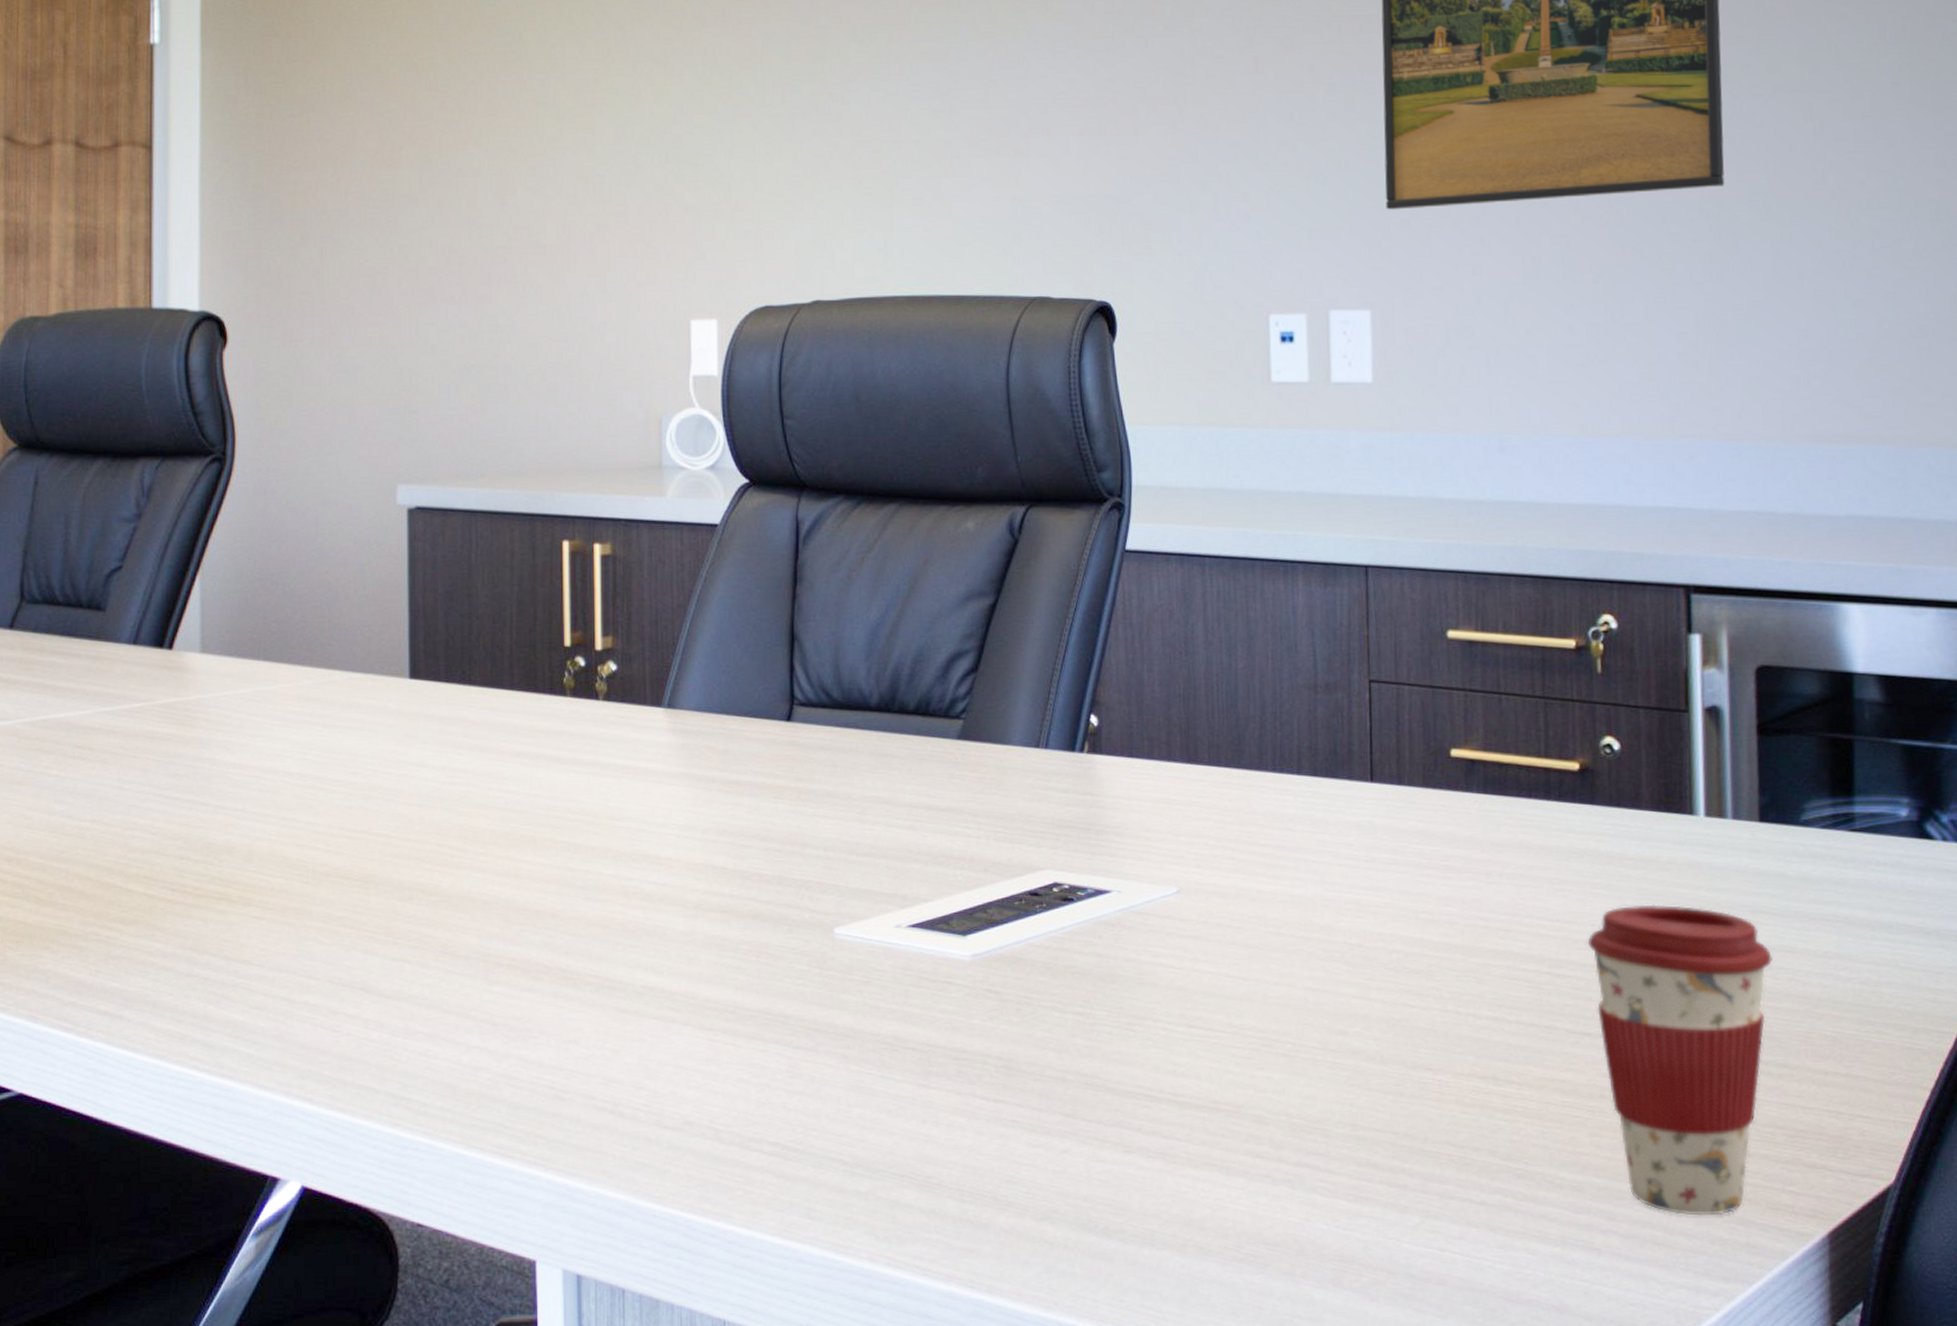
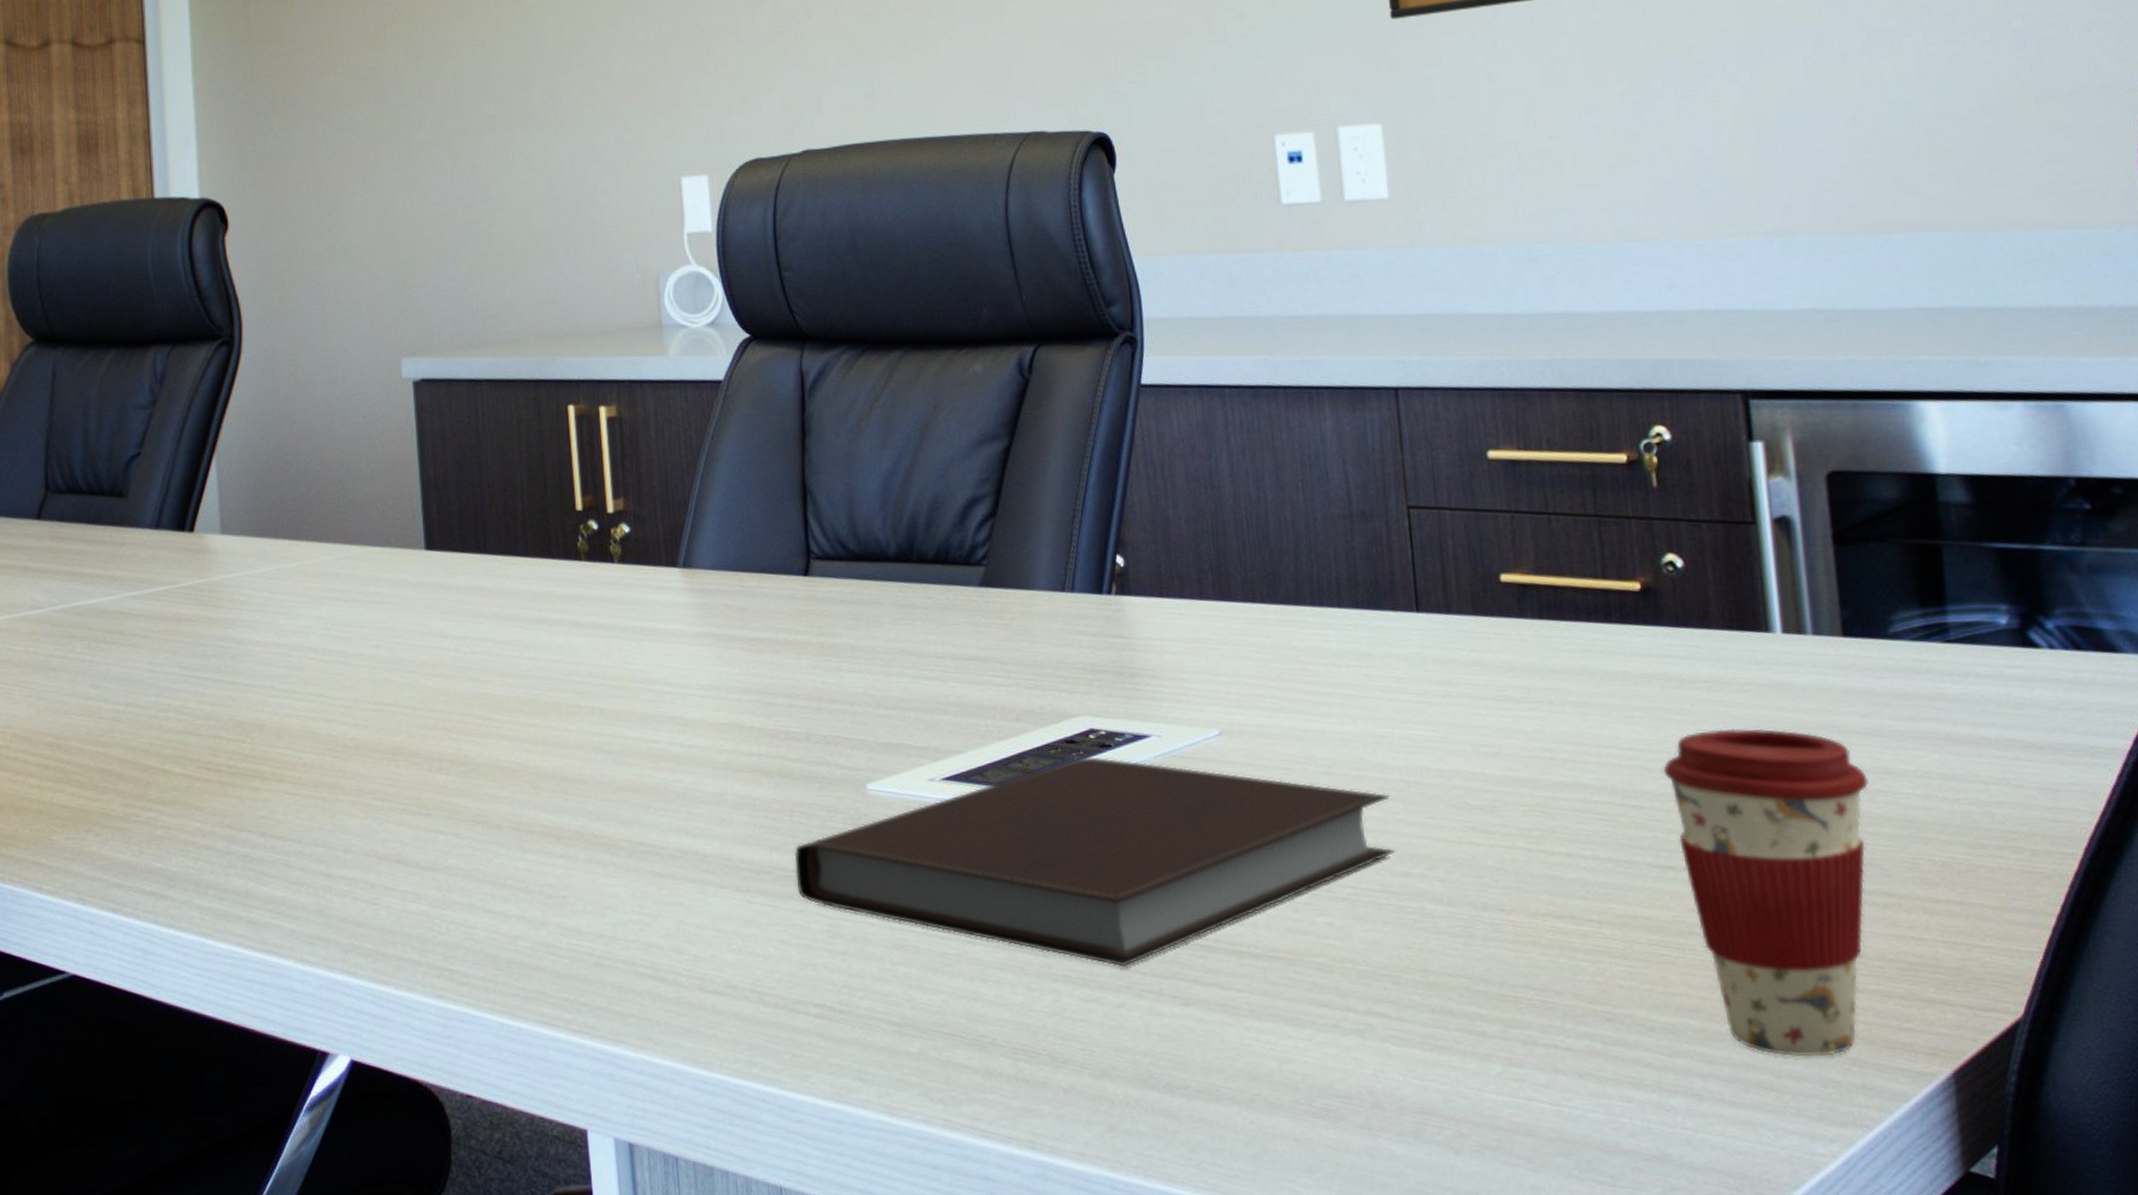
notebook: none [759,908,1334,1114] -> present [794,756,1394,968]

